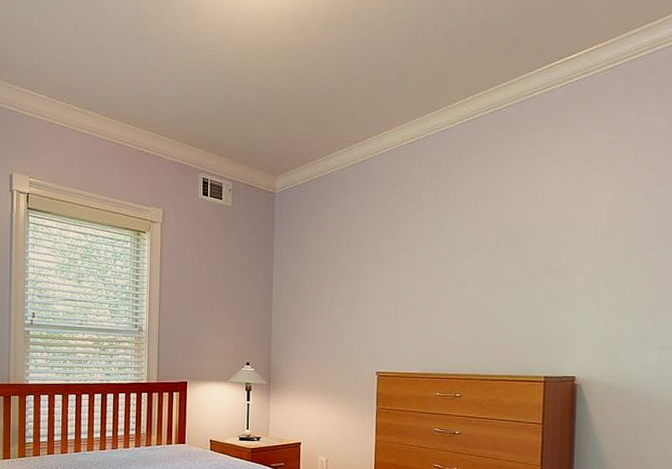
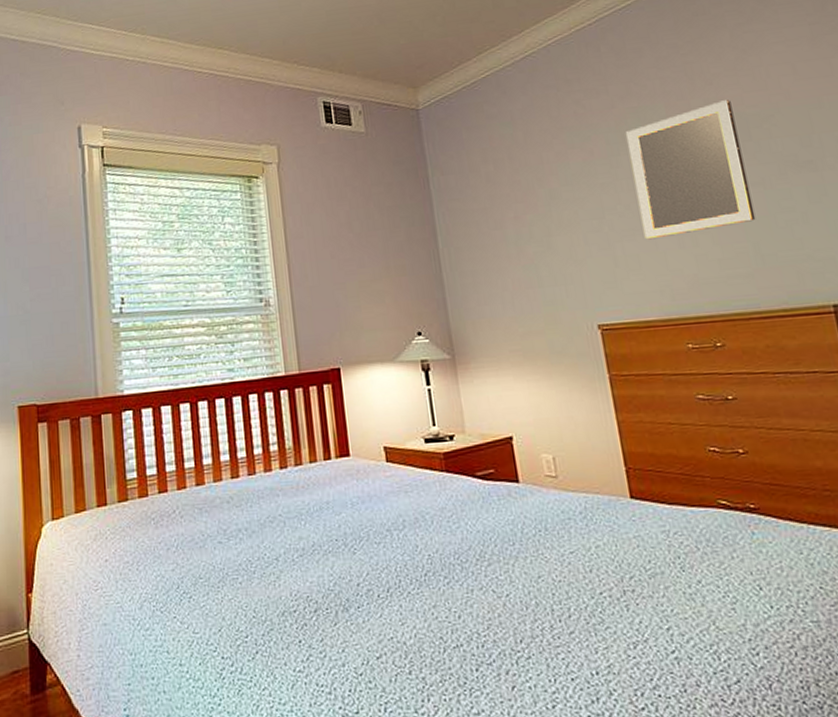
home mirror: none [423,214,510,314] -> present [625,100,756,240]

